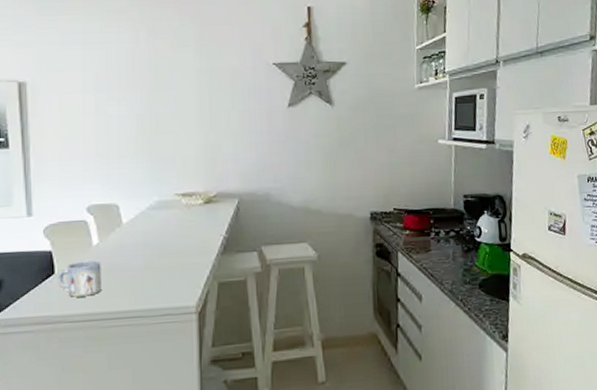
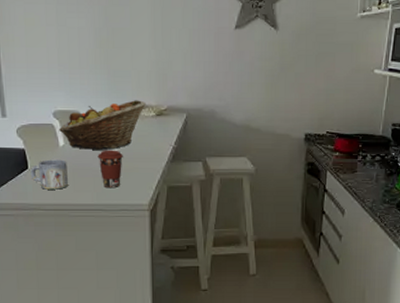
fruit basket: none [93,187,193,247] -> present [59,100,146,150]
coffee cup: none [137,245,167,290] -> present [97,150,123,189]

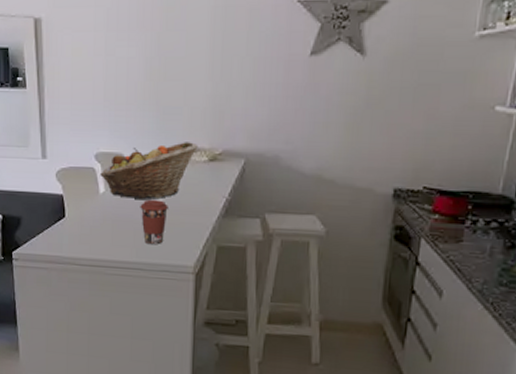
mug: present [30,159,68,190] -> none [67,208,106,243]

